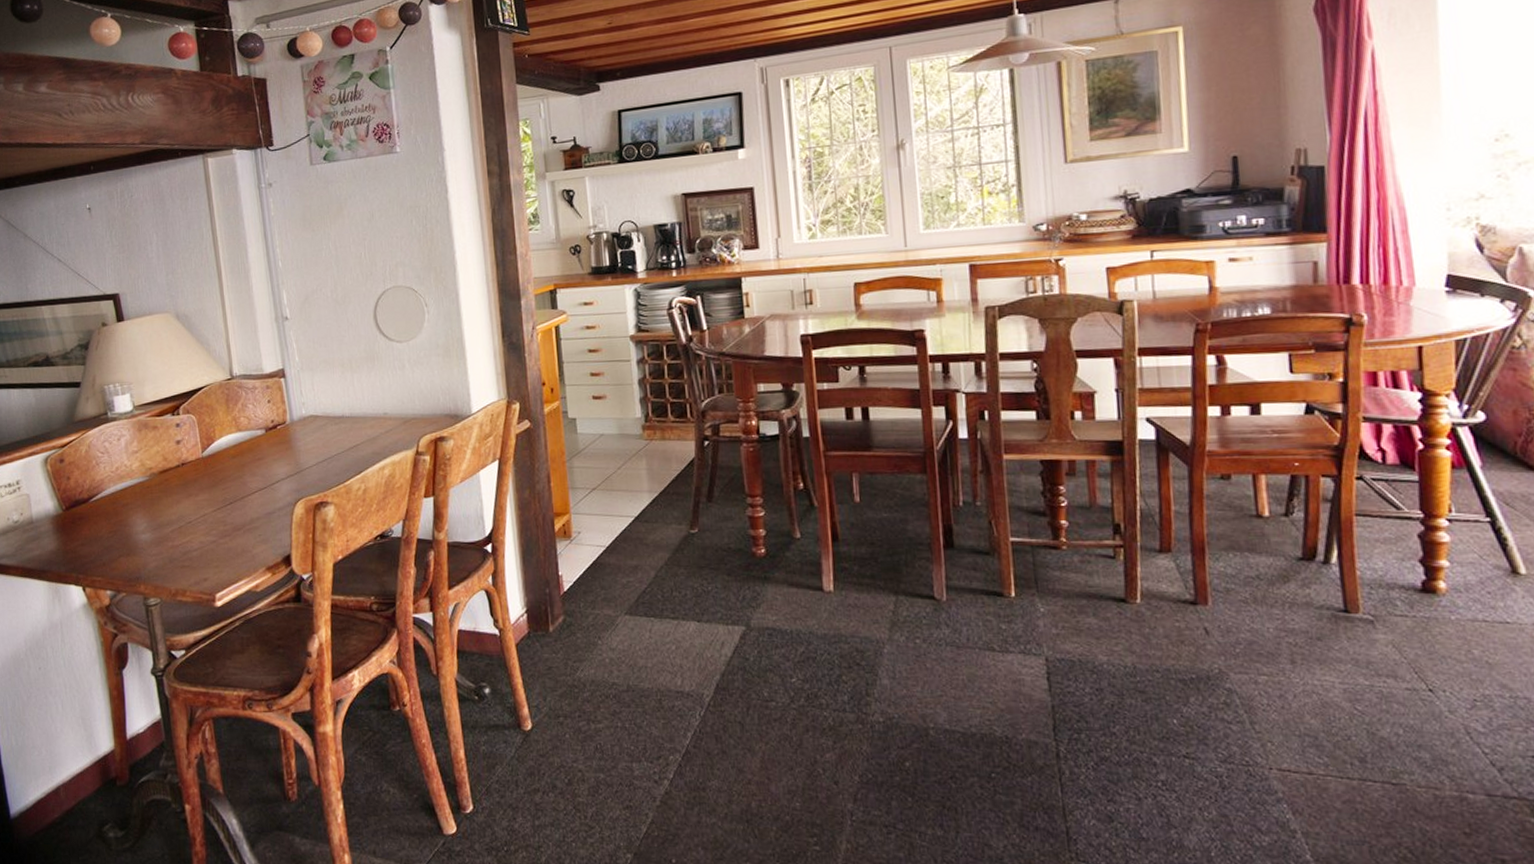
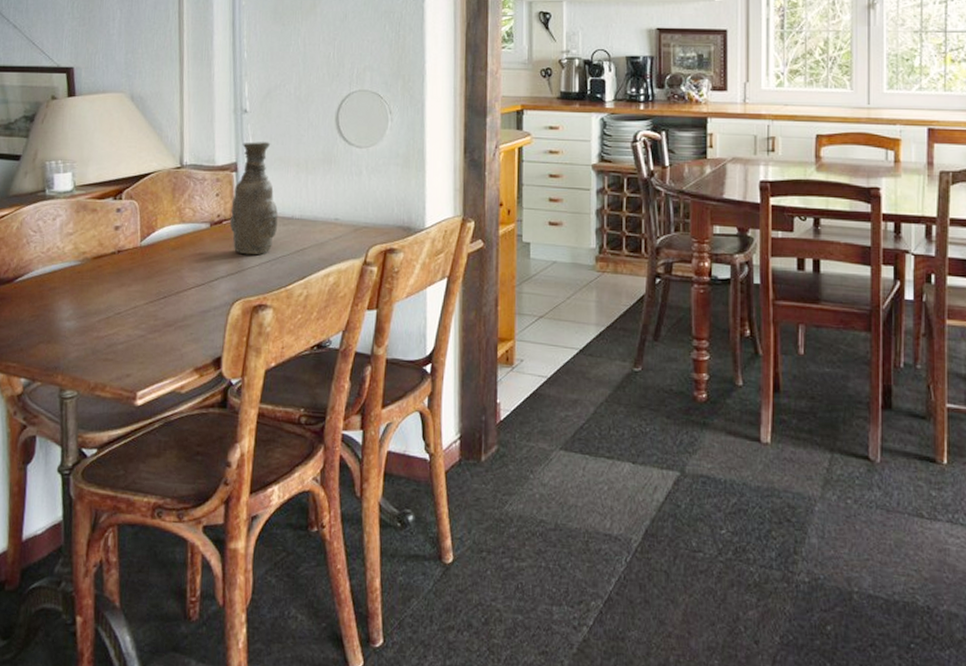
vase: none [283,346,330,456] -> present [230,142,278,255]

